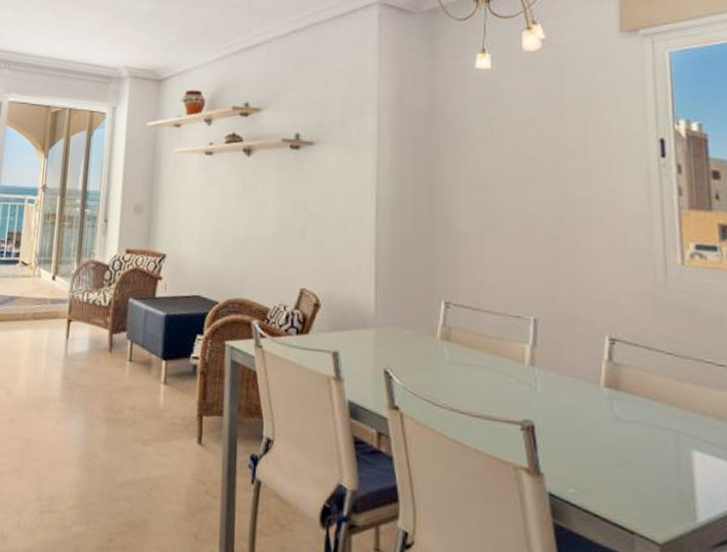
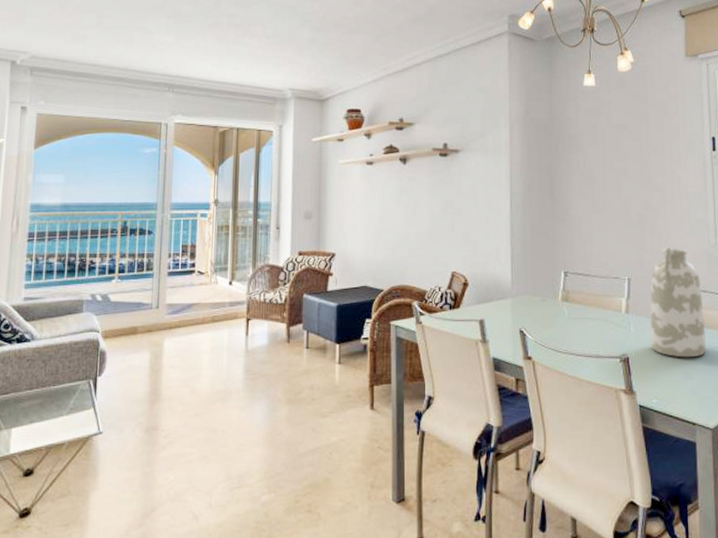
vase: none [566,282,651,439] -> present [650,246,706,358]

